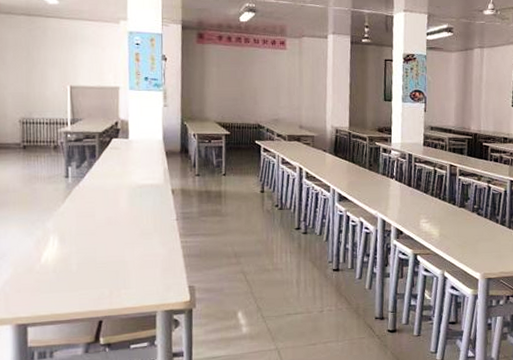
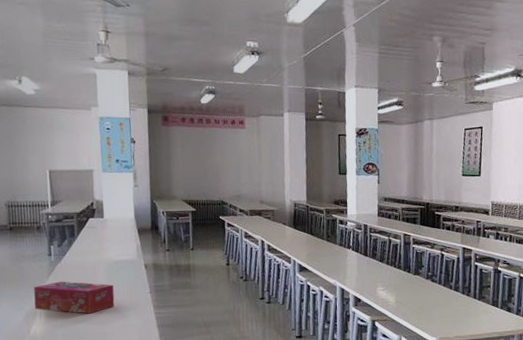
tissue box: none [47,205,137,241] -> present [34,281,115,314]

